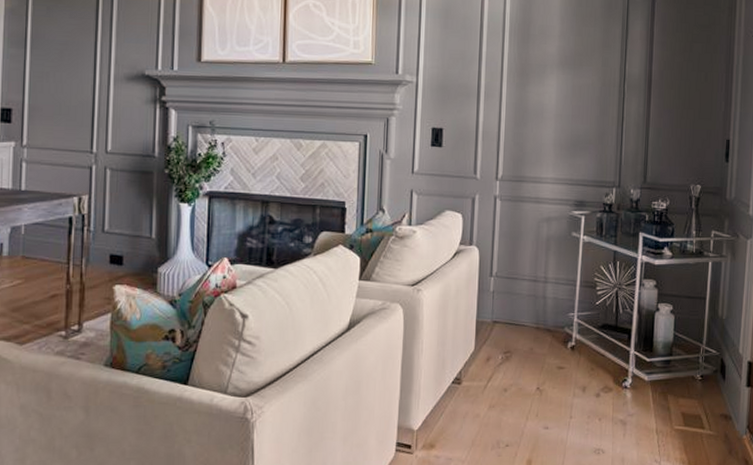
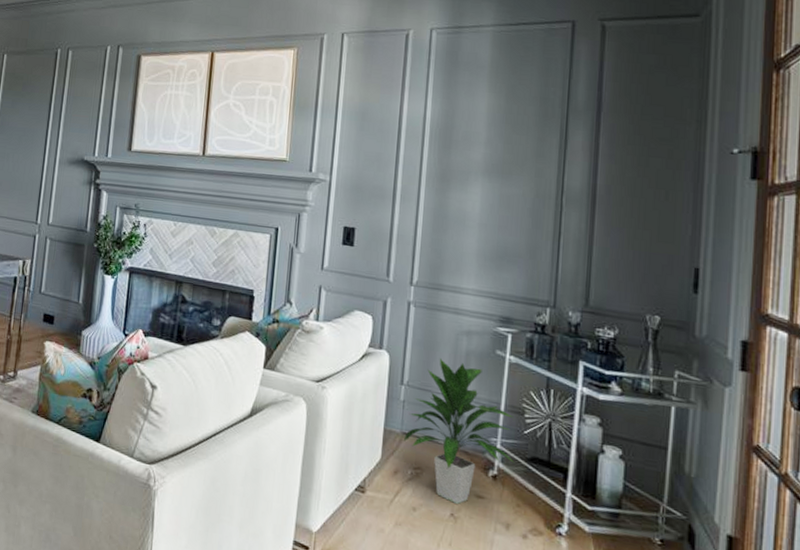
indoor plant: none [493,247,589,379] -> present [403,358,514,505]

